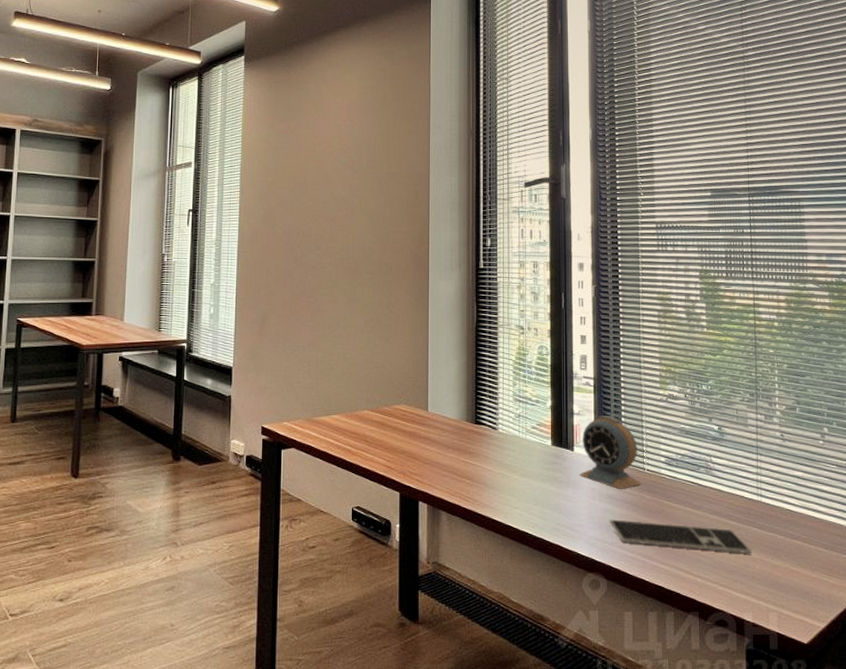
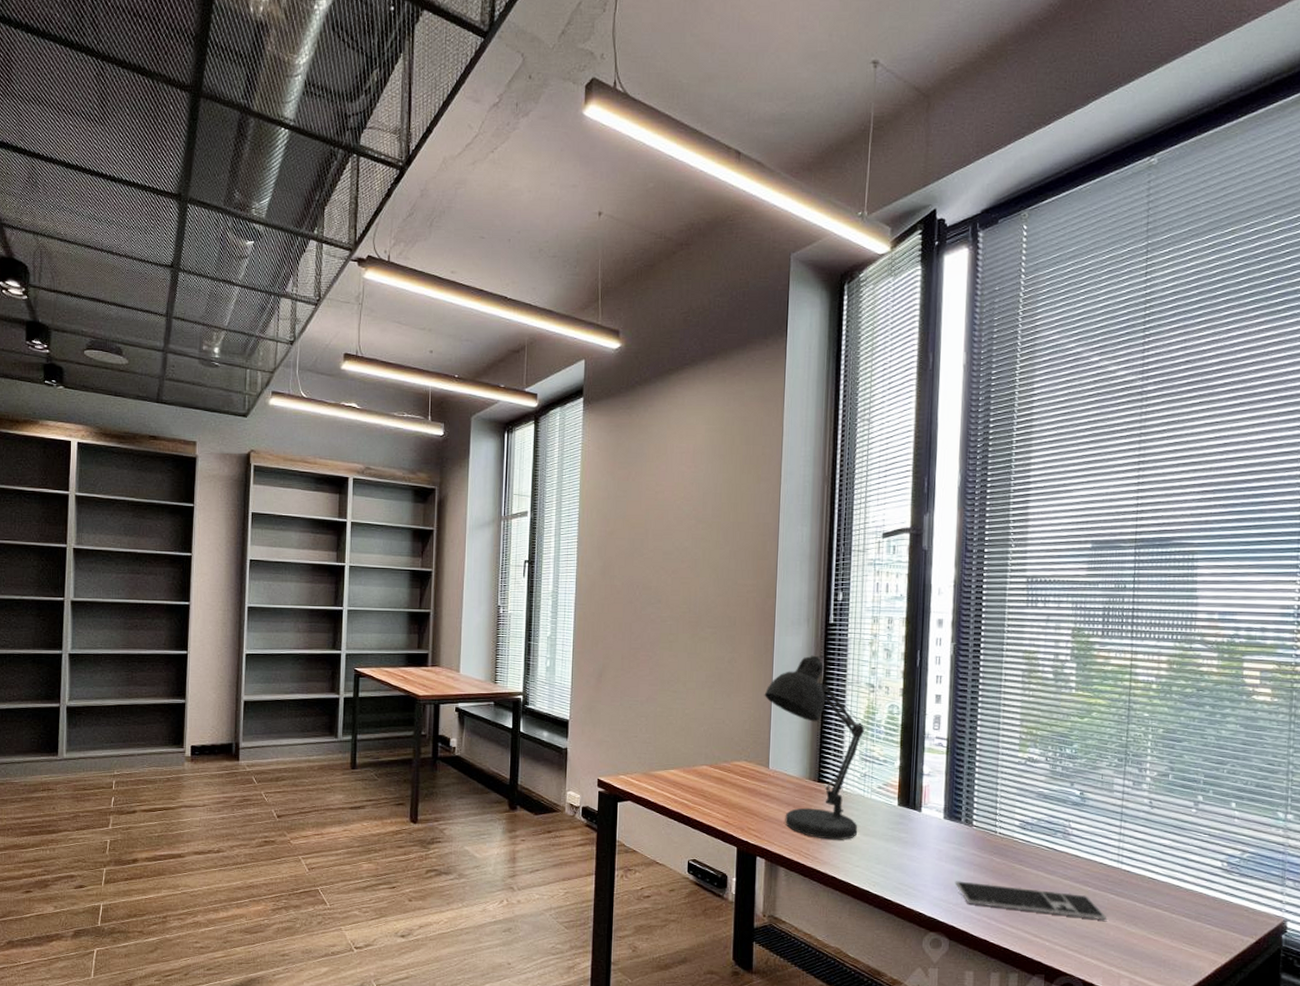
desk lamp: none [421,299,517,482] -> present [764,655,865,840]
alarm clock: present [579,416,642,489] -> none [926,777,993,851]

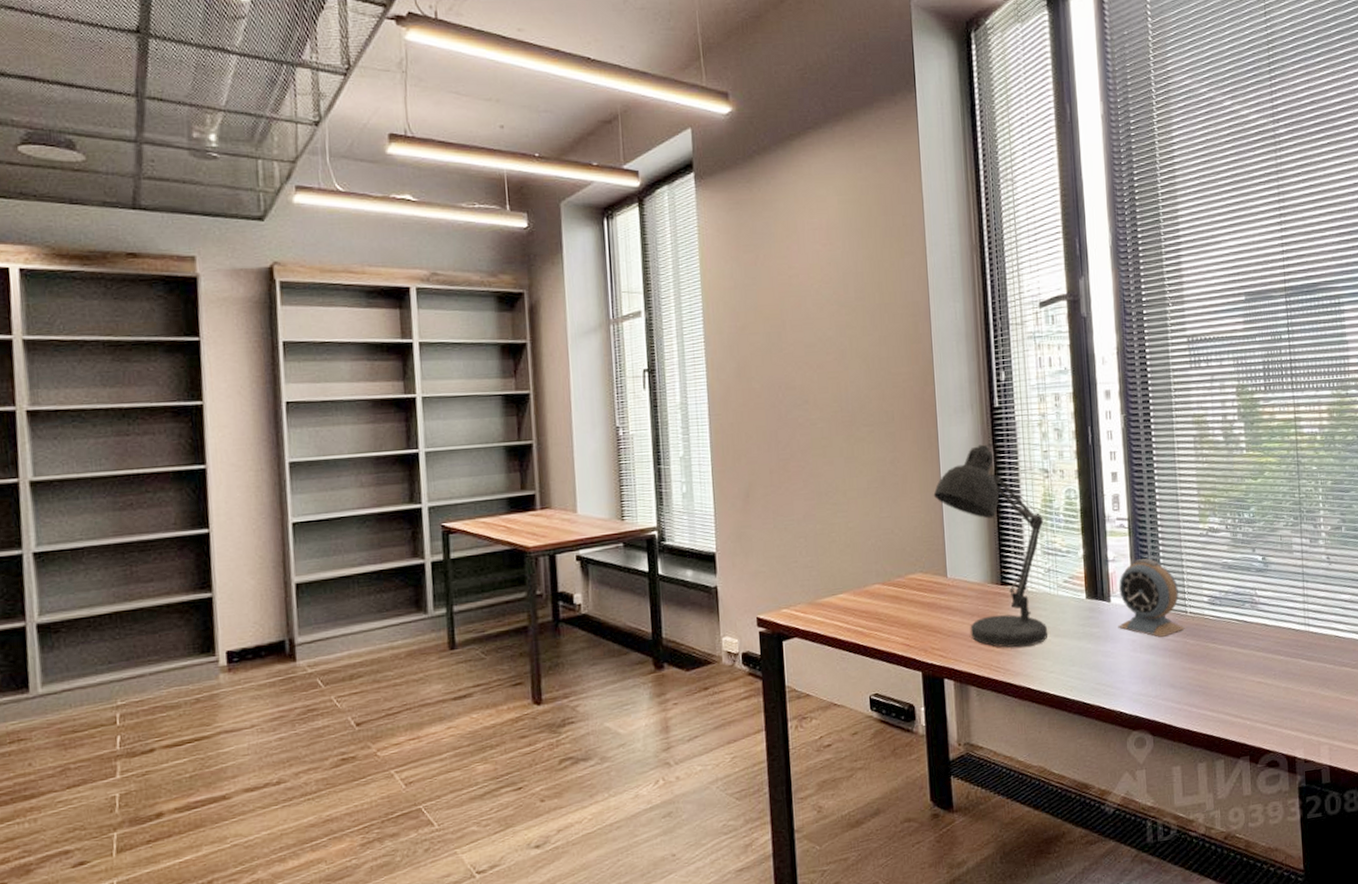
alarm clock: none [926,777,993,851] -> present [1118,558,1185,637]
keyboard: present [955,881,1107,921] -> none [1152,664,1302,694]

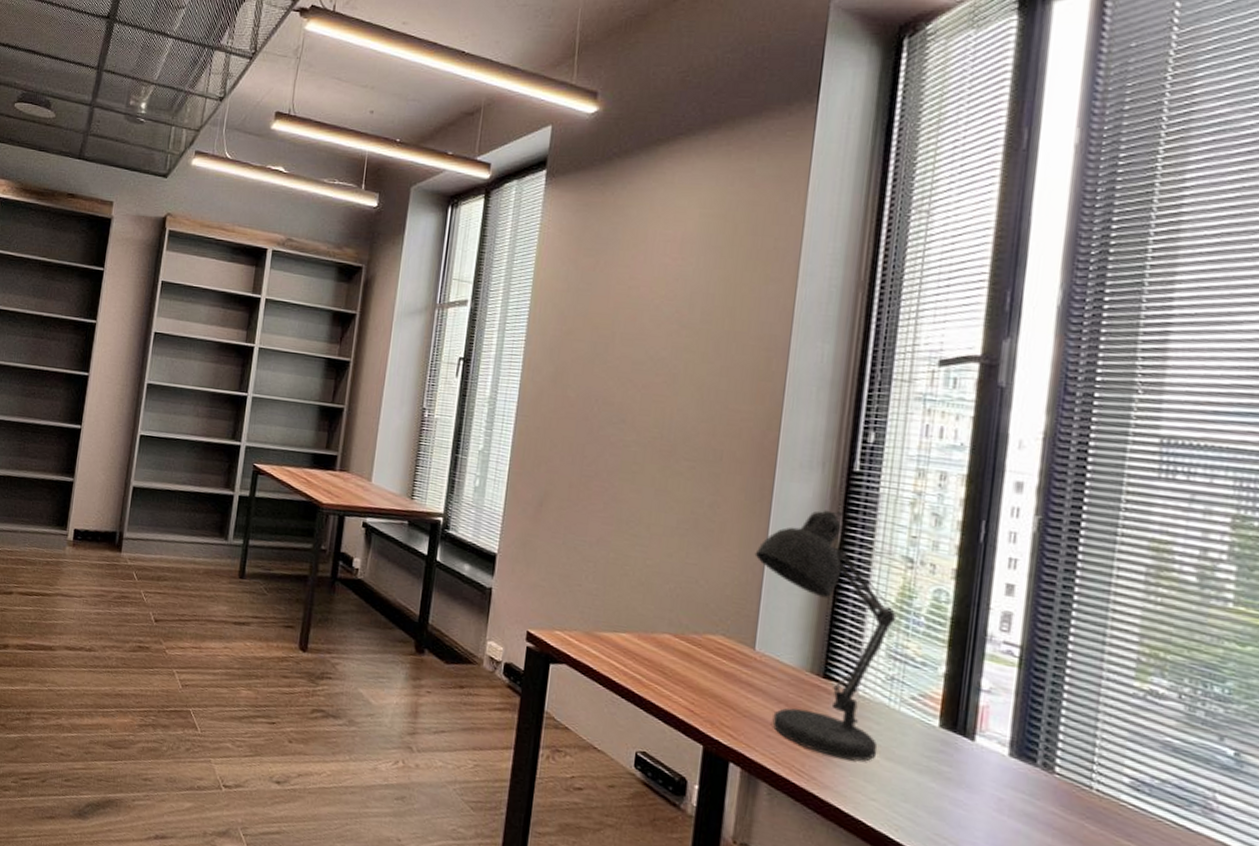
alarm clock: present [1118,558,1185,637] -> none [980,700,1085,809]

